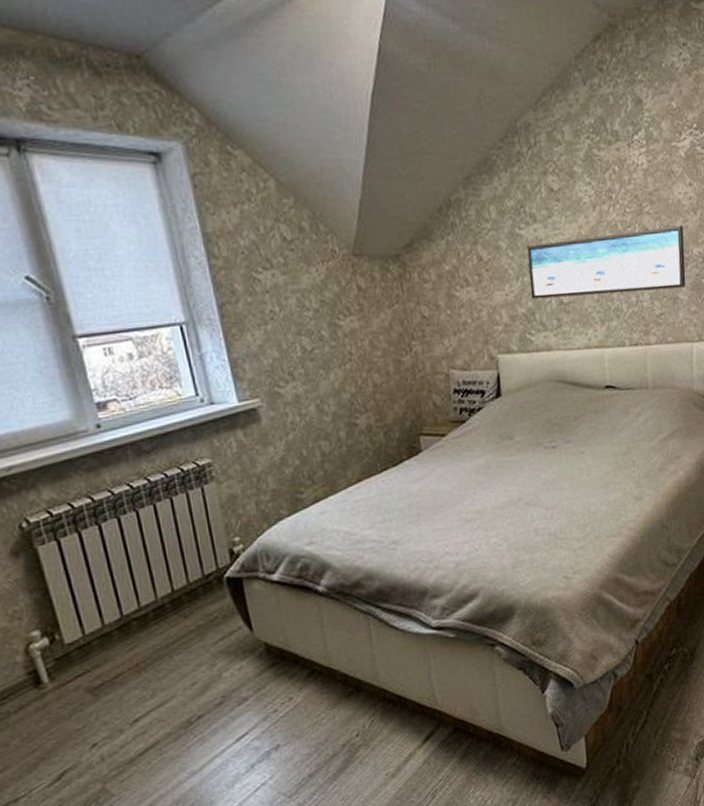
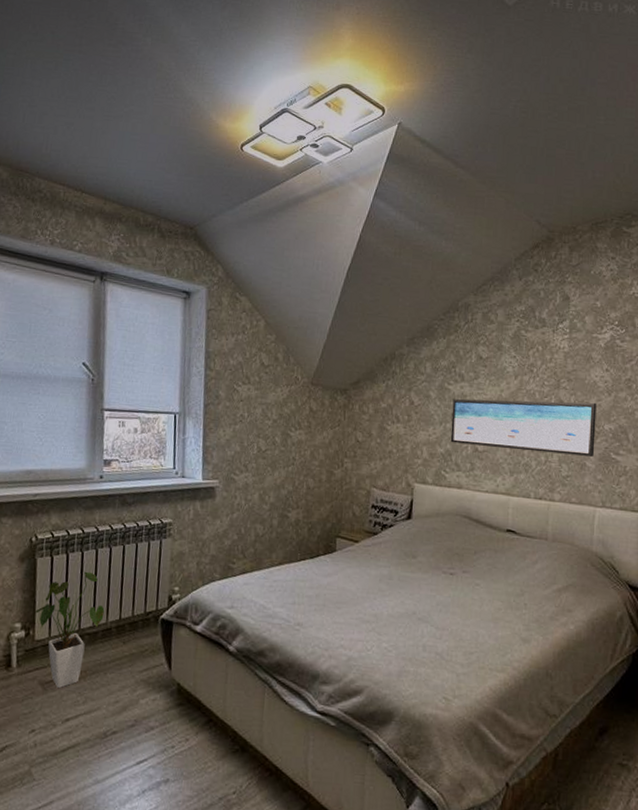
house plant: none [55,546,151,689] -> present [35,571,105,688]

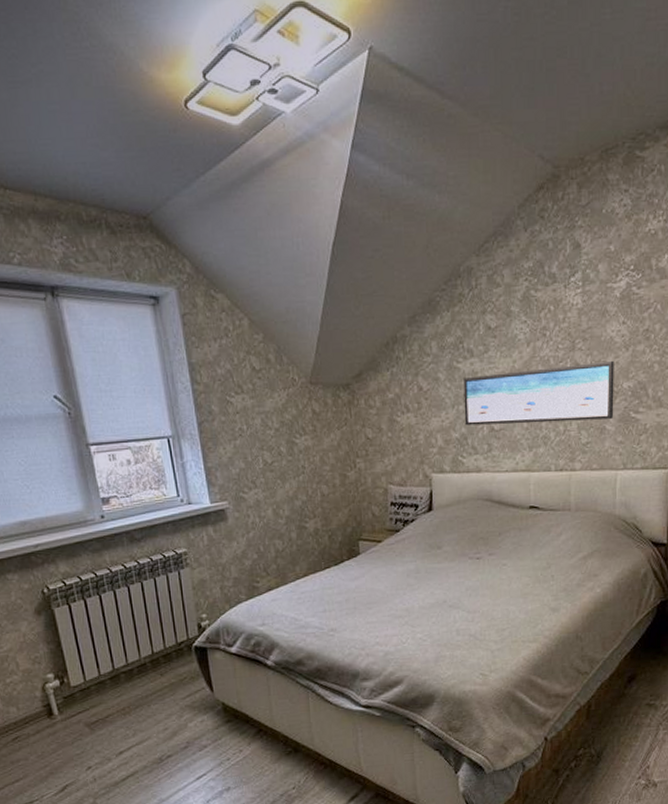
house plant: present [35,571,105,688] -> none [65,613,136,726]

